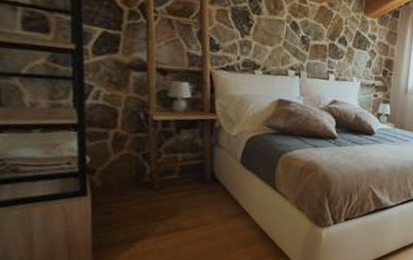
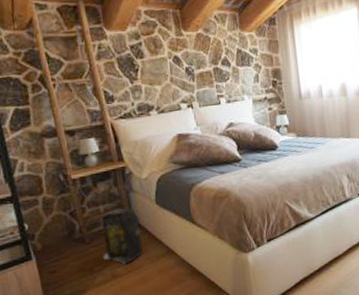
backpack: none [169,161,220,218] -> present [101,208,143,265]

